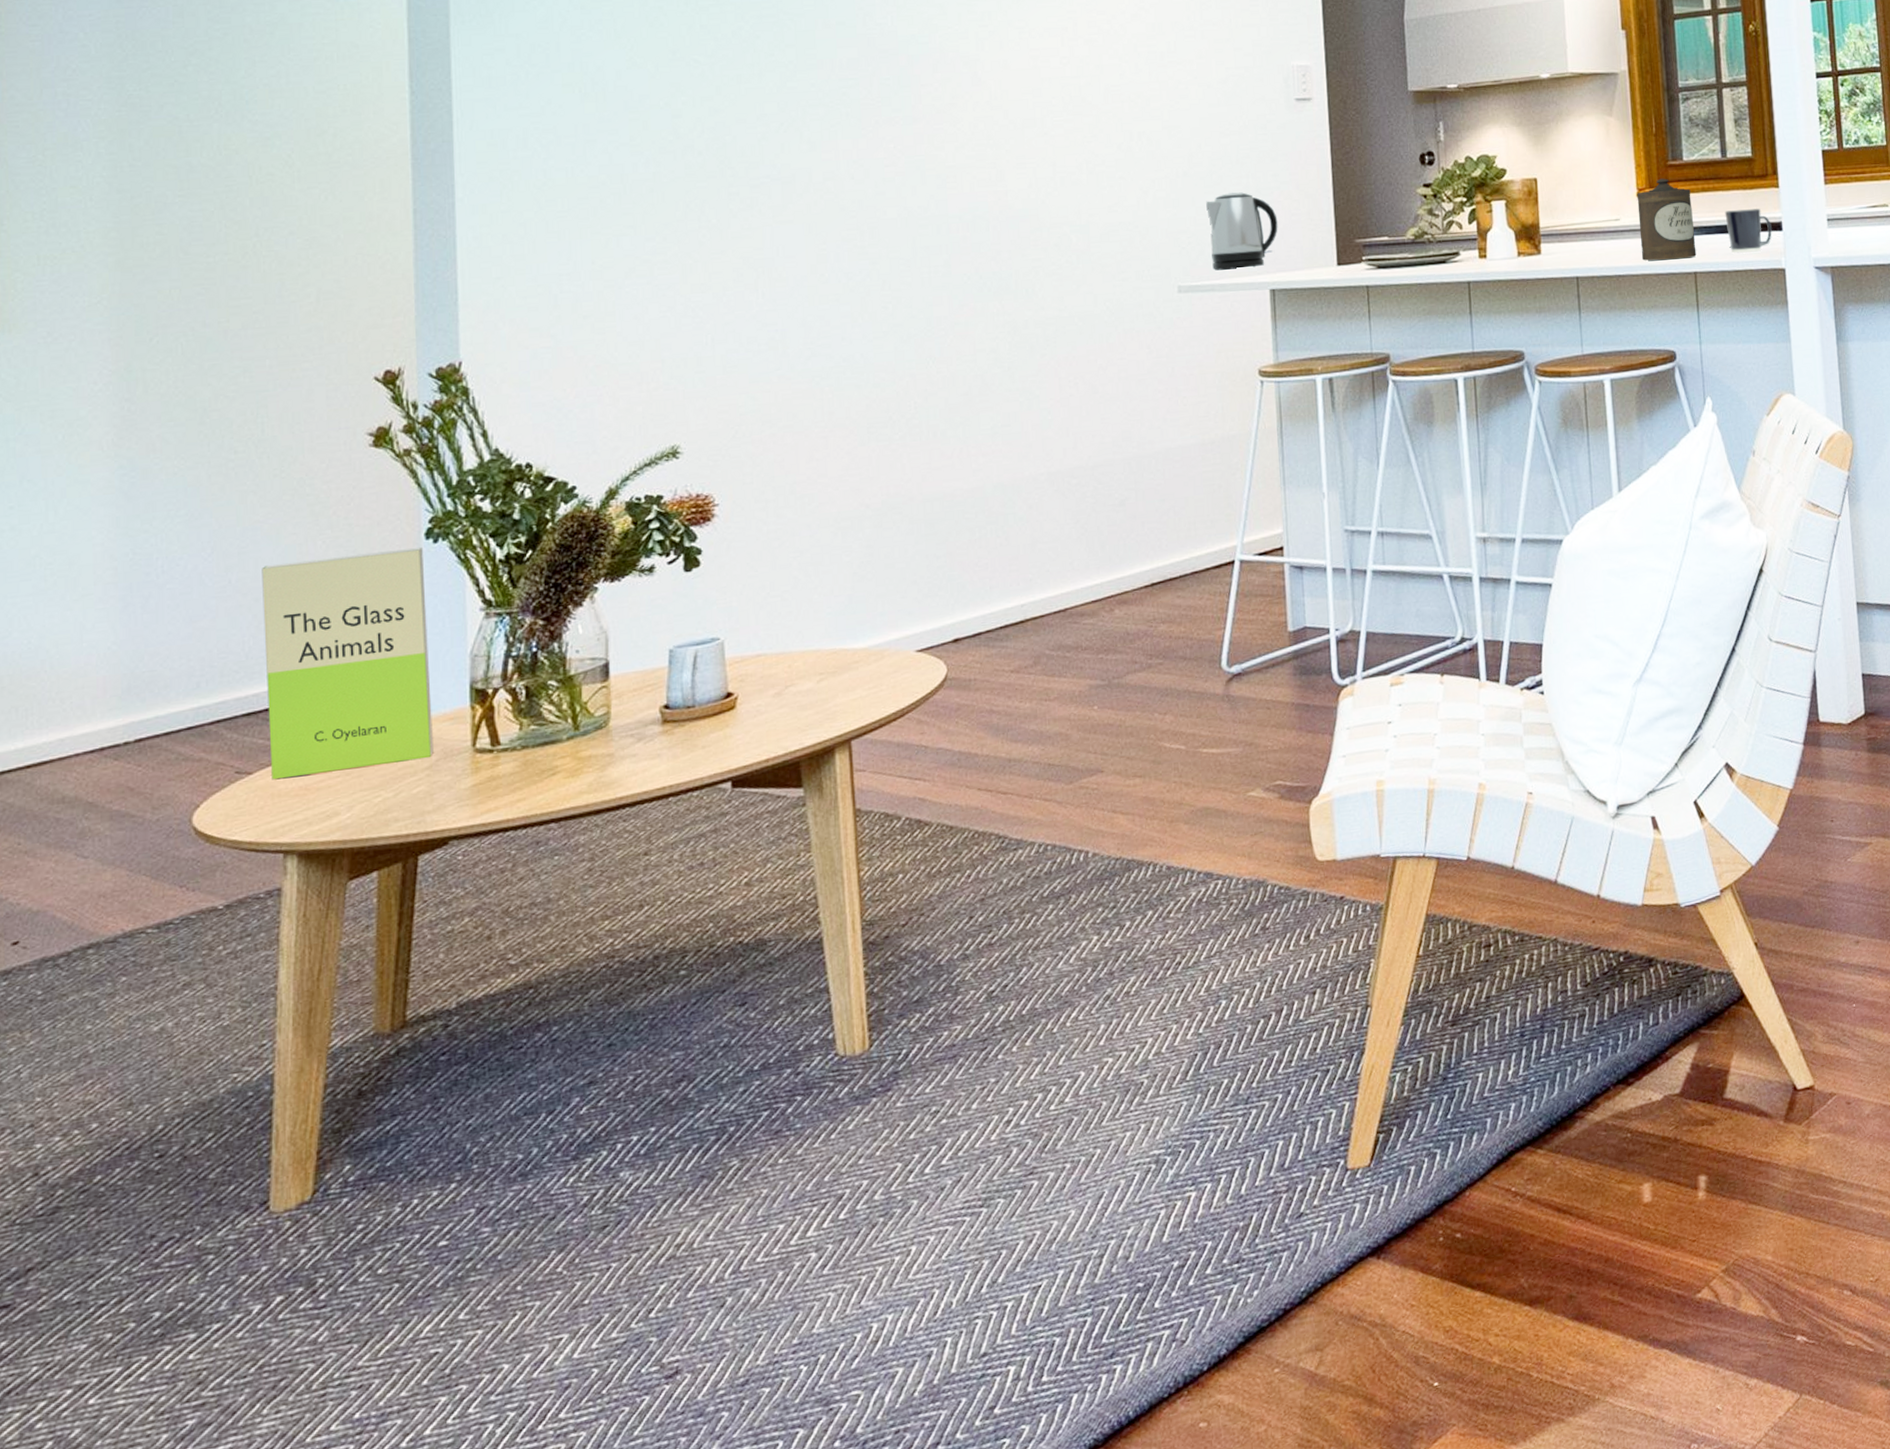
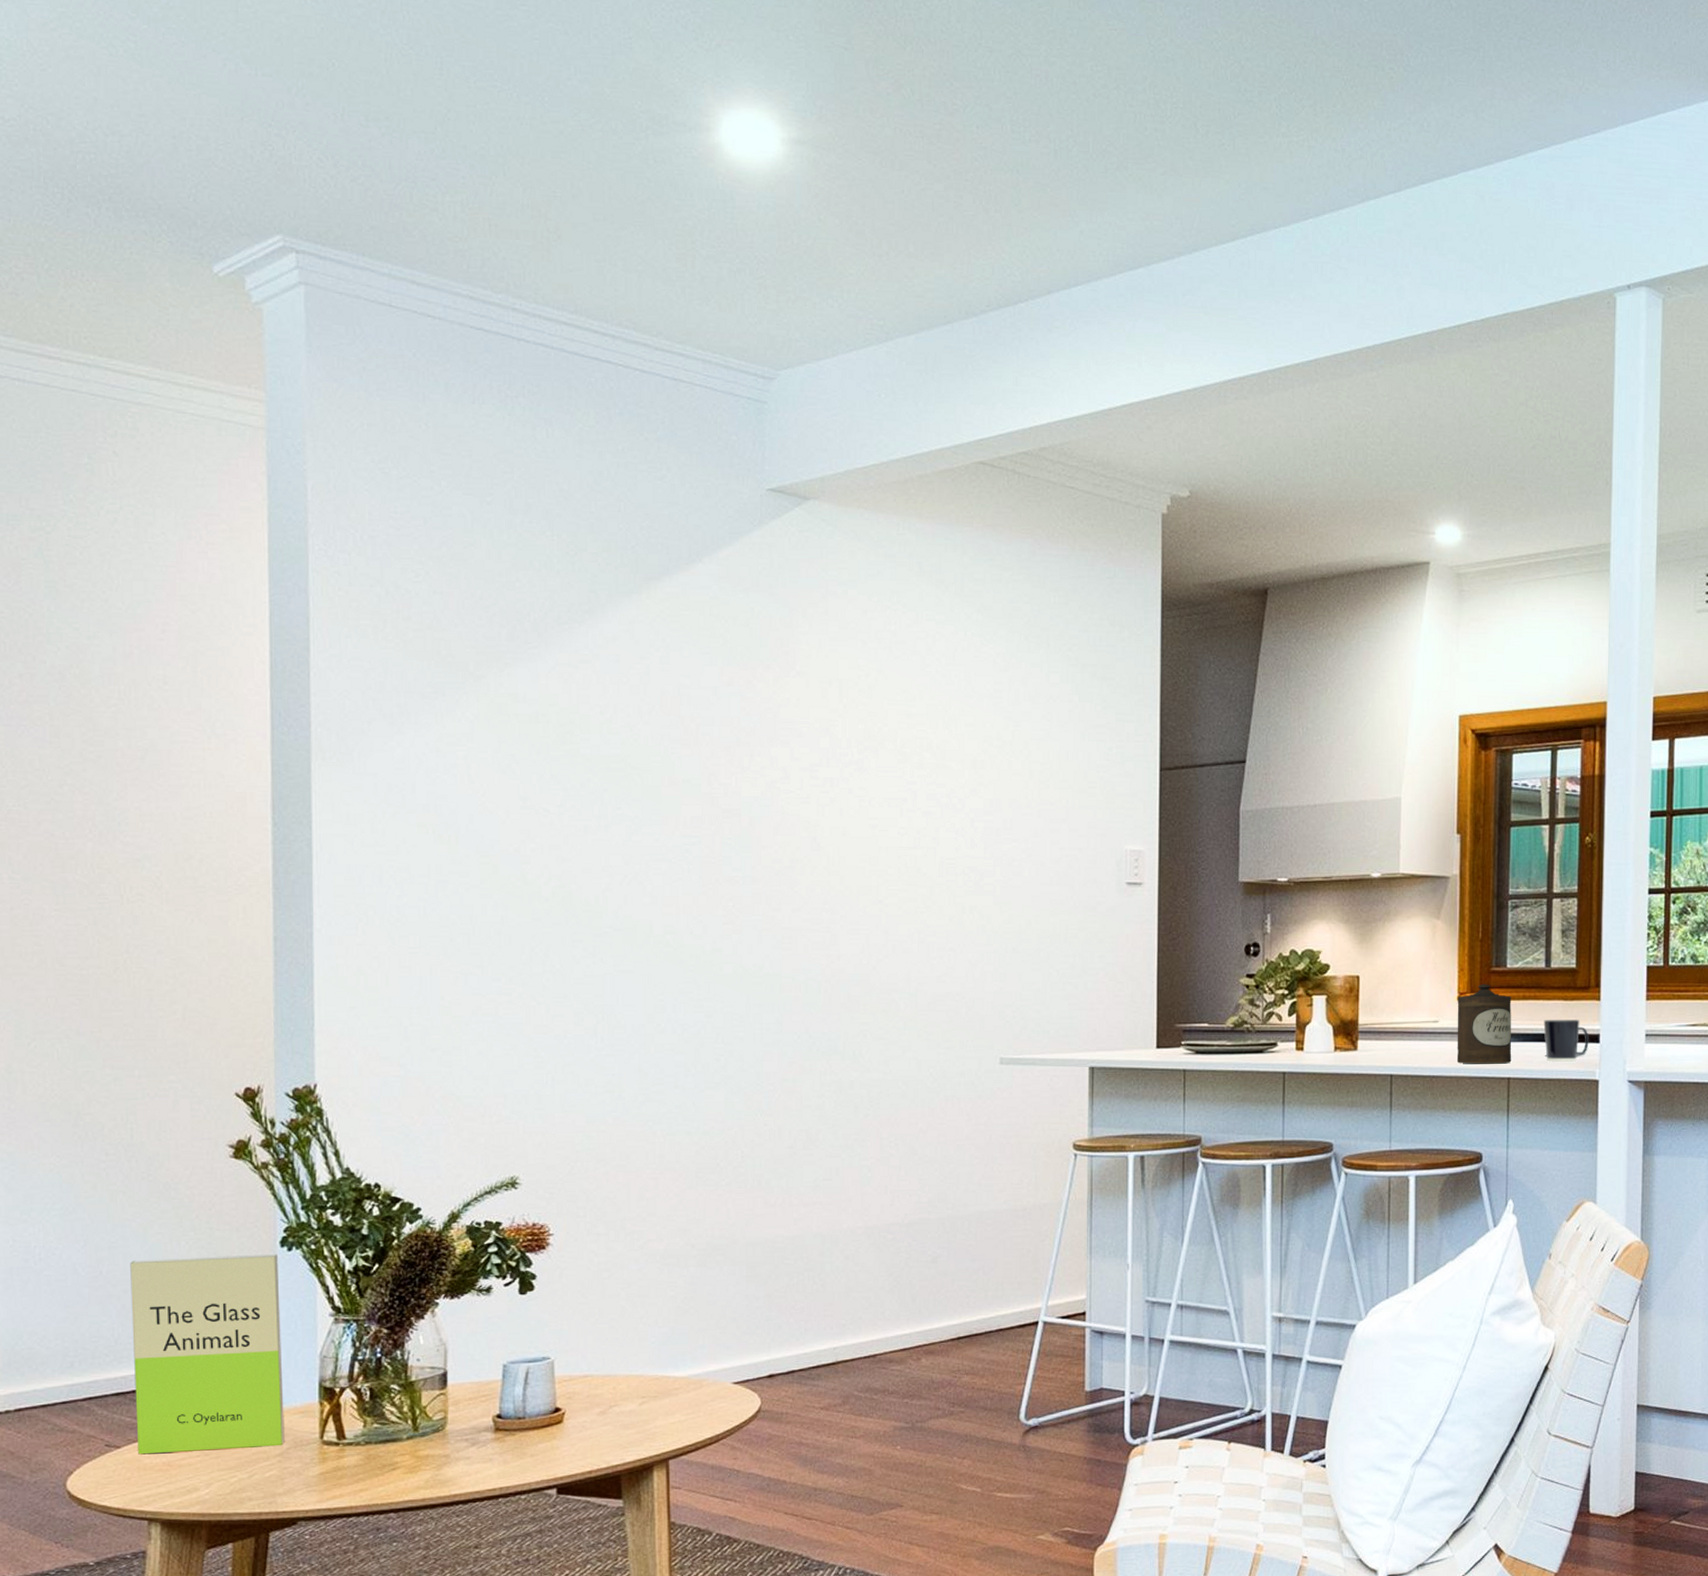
kettle: present [1206,192,1278,270] -> none [1032,971,1101,1045]

